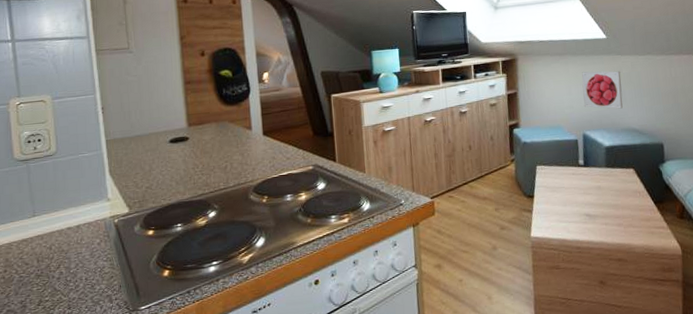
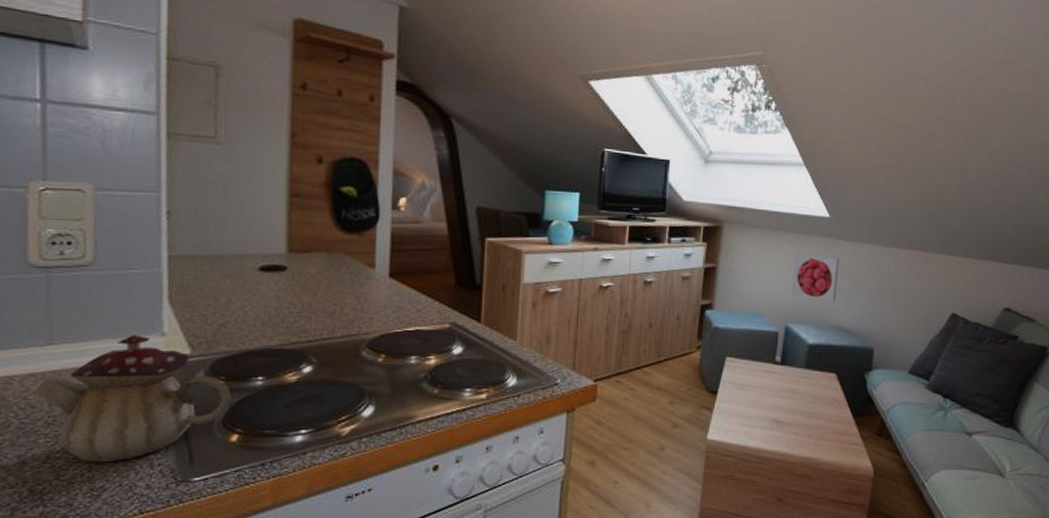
teapot: none [27,202,162,303] -> present [35,335,233,463]

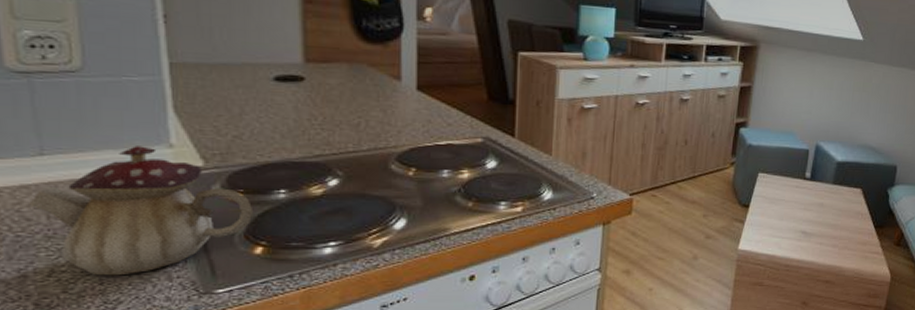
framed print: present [791,253,840,302] -> none [823,75,870,122]

